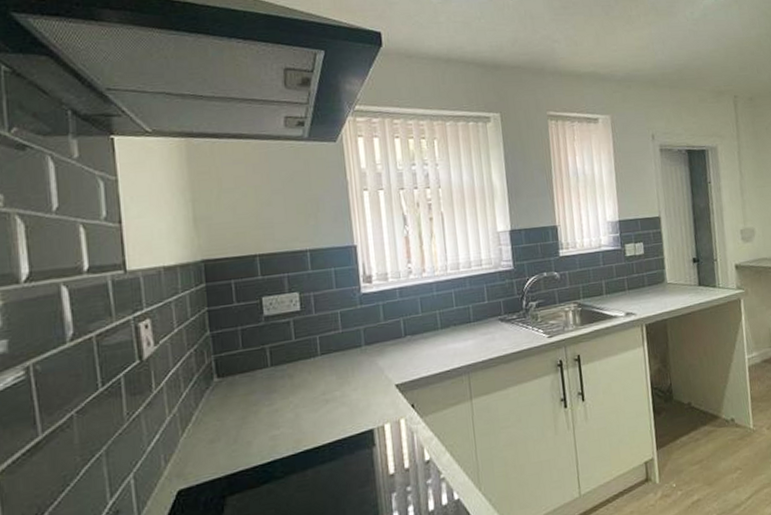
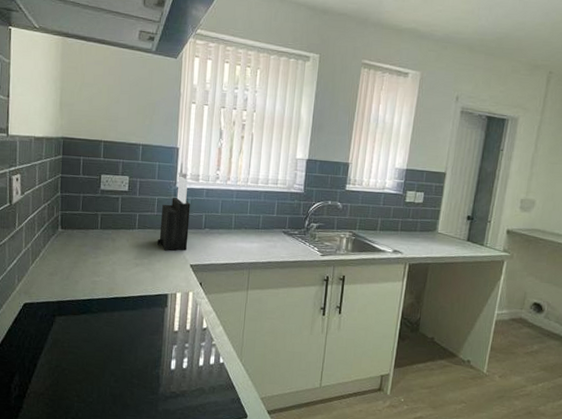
knife block: none [348,278,388,375] -> present [158,176,191,251]

